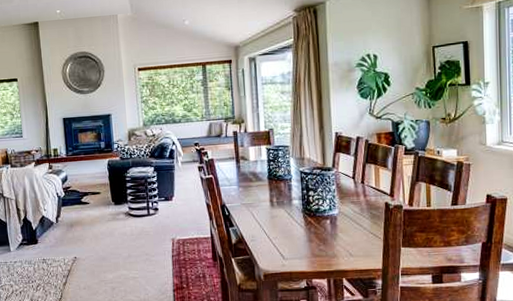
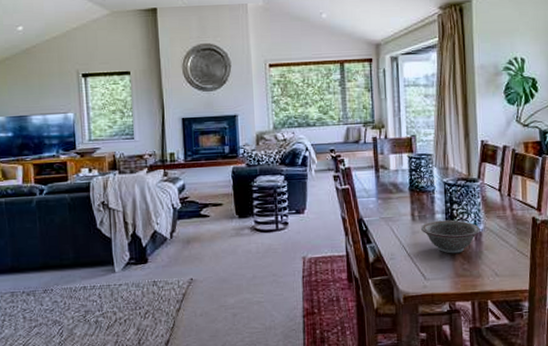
decorative bowl: none [278,205,335,236] -> present [420,220,480,254]

